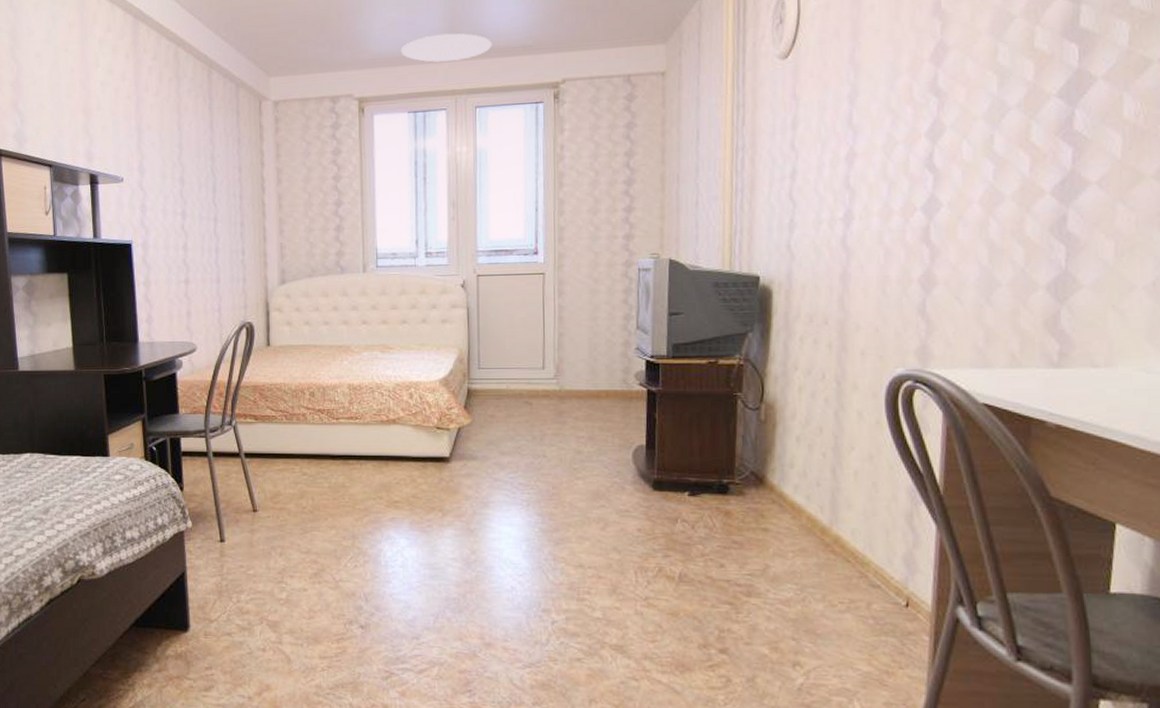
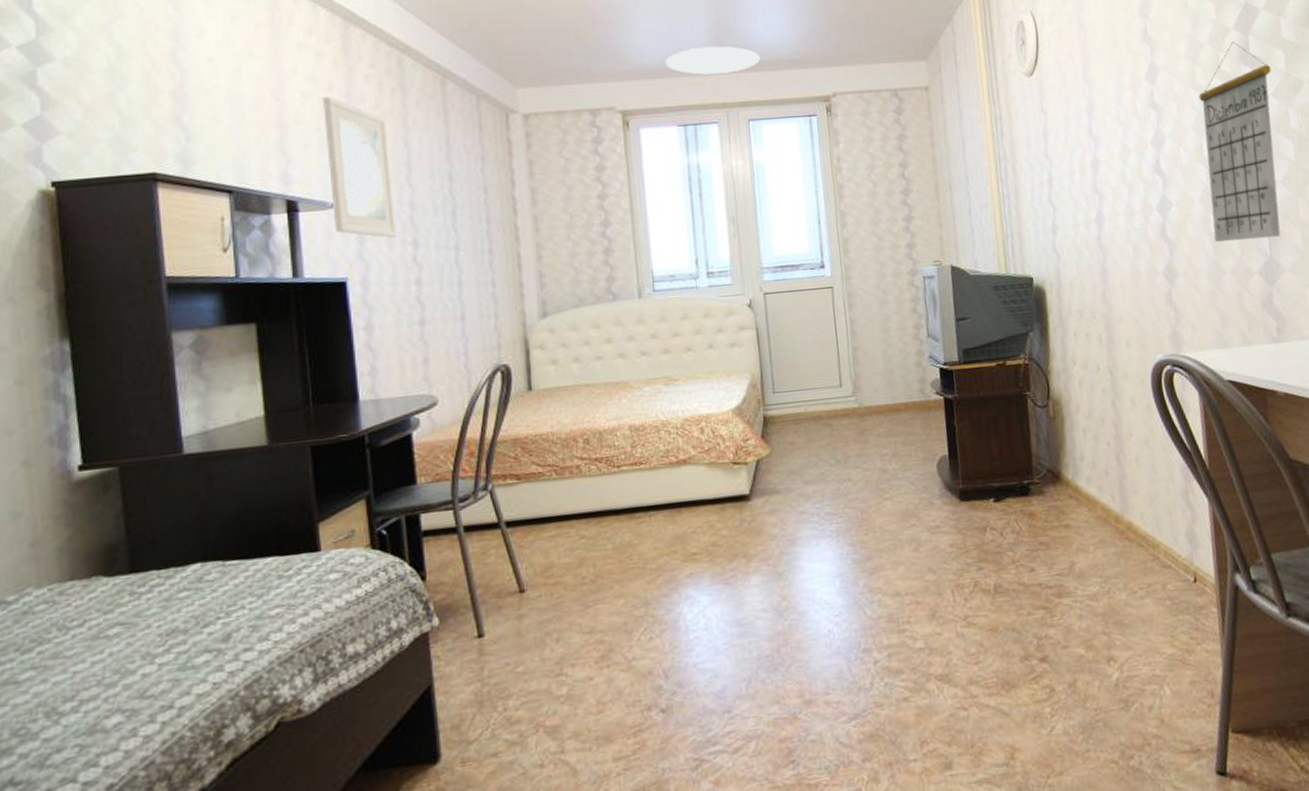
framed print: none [117,85,170,209] -> present [323,96,398,238]
calendar: none [992,12,1107,250] -> present [1199,41,1281,242]

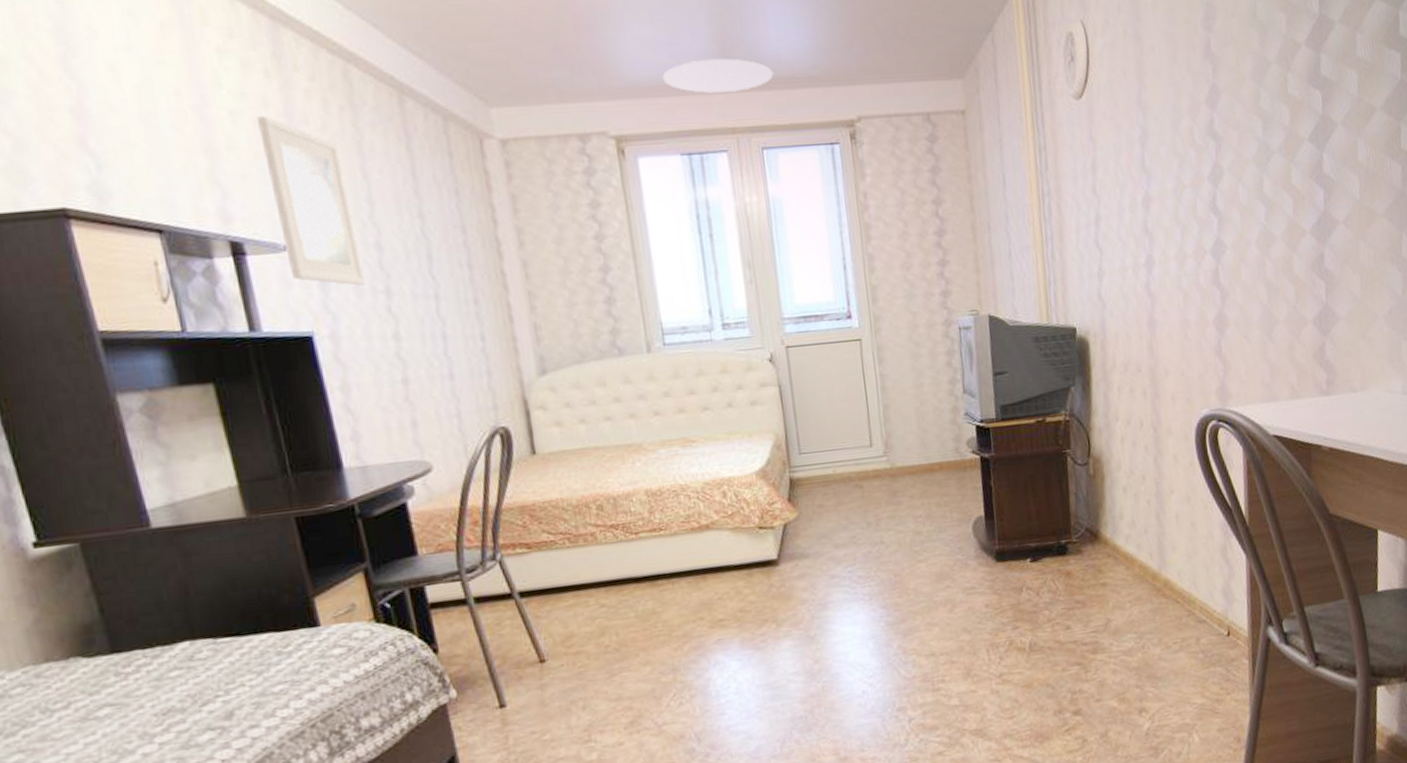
calendar: present [1199,41,1281,242] -> none [1262,60,1342,288]

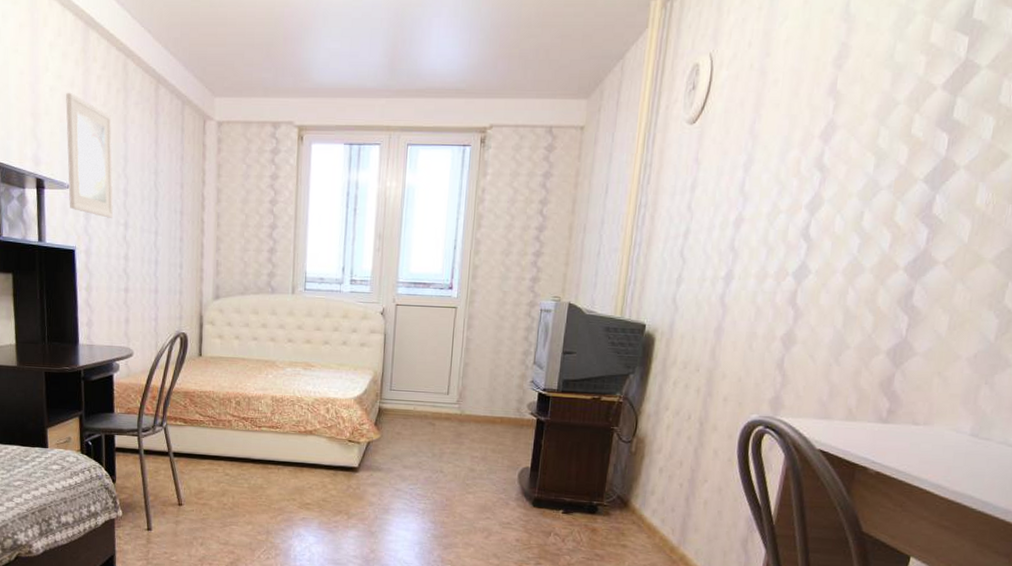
ceiling light: present [662,58,774,93] -> none [341,69,428,97]

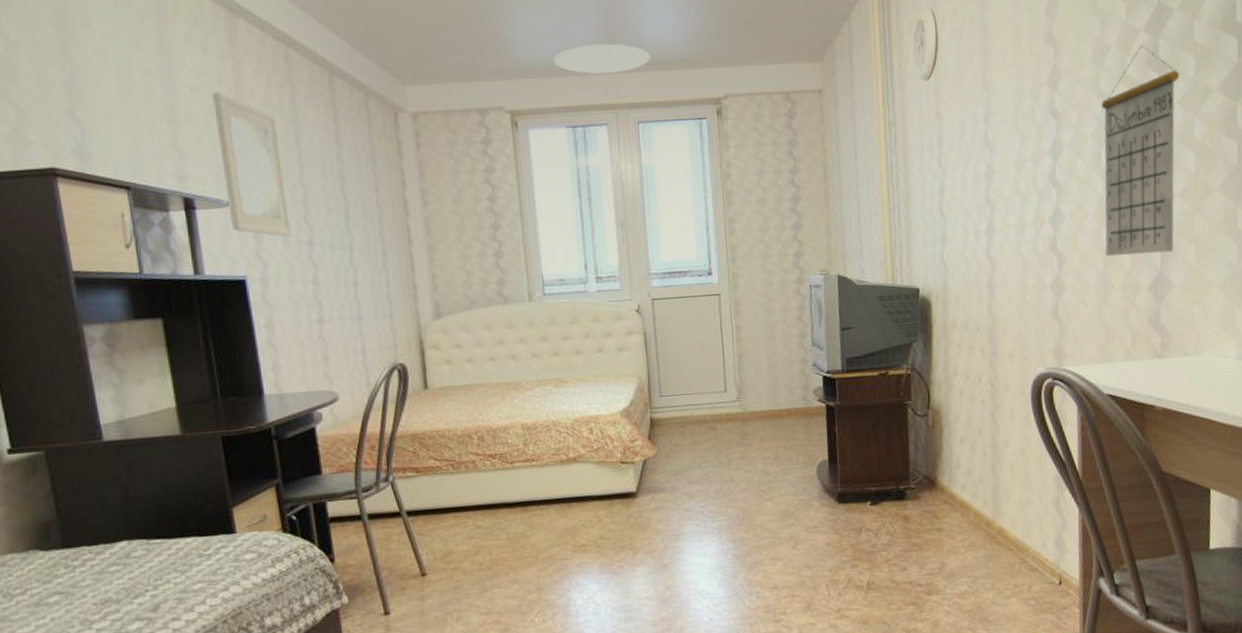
ceiling light: none [341,69,428,97] -> present [553,43,651,74]
calendar: none [847,103,973,320] -> present [1101,45,1180,256]

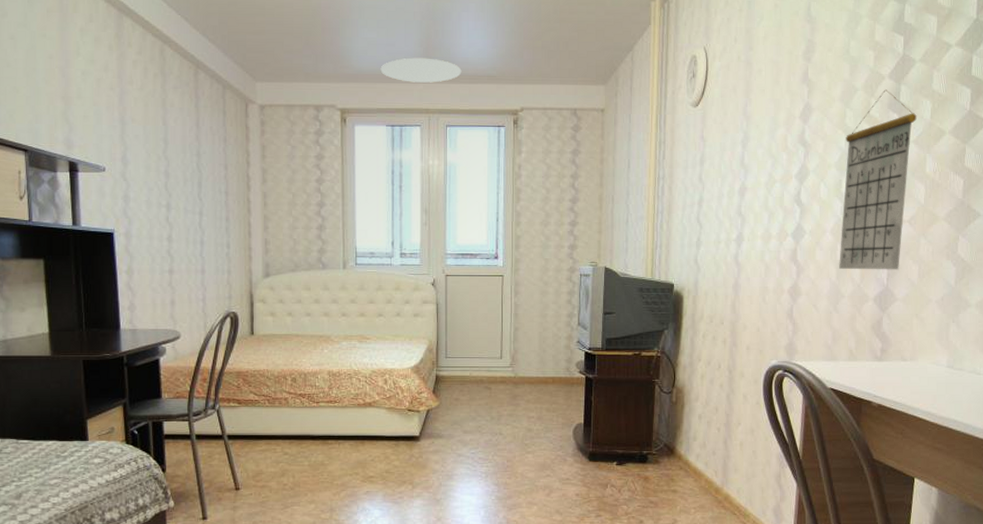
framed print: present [213,91,293,237] -> none [100,76,155,200]

